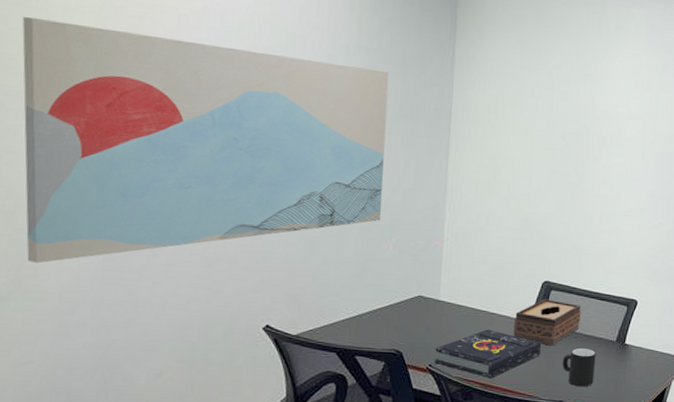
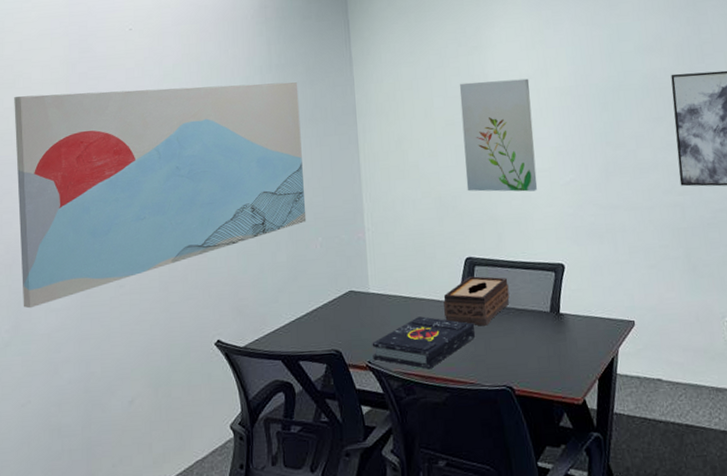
wall art: none [556,109,638,229] -> present [459,78,538,192]
mug: present [562,347,596,387] -> none [498,323,535,368]

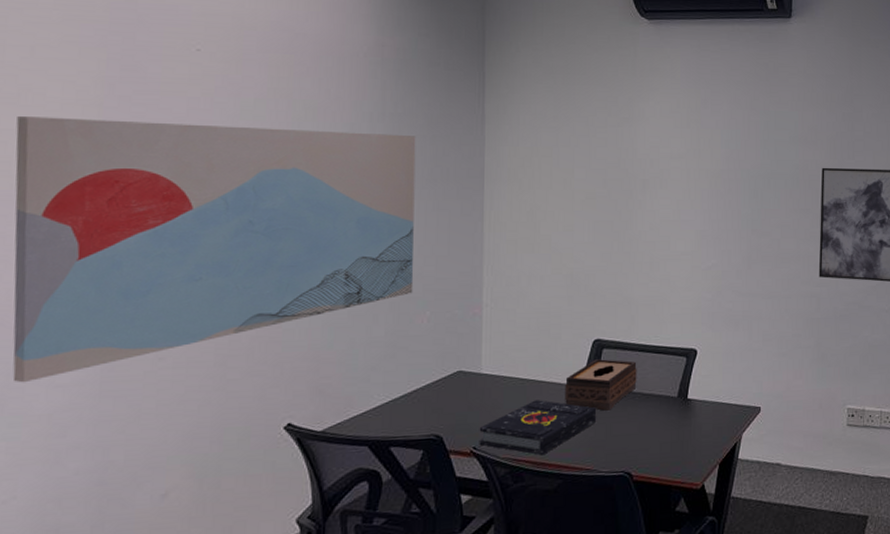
wall art: present [459,78,538,192] -> none [602,155,680,274]

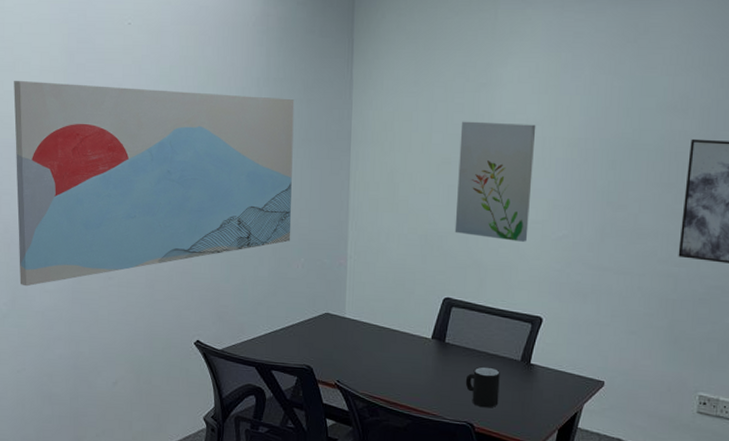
book: present [479,400,597,456] -> none [342,346,444,397]
tissue box: present [565,359,637,411] -> none [416,316,483,365]
wall art: none [602,155,680,274] -> present [454,121,536,242]
mug: none [620,408,657,453] -> present [465,366,500,408]

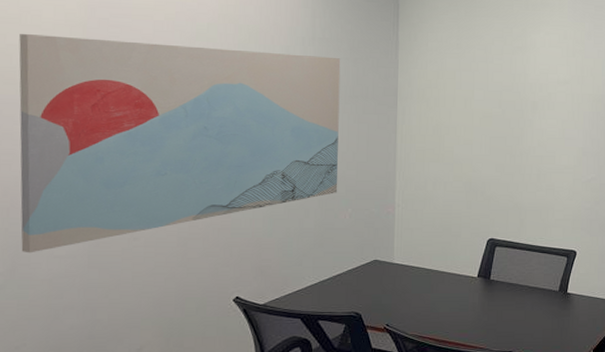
wall art: present [454,121,536,242] -> none [497,79,566,185]
mug: present [465,366,500,408] -> none [509,299,541,337]

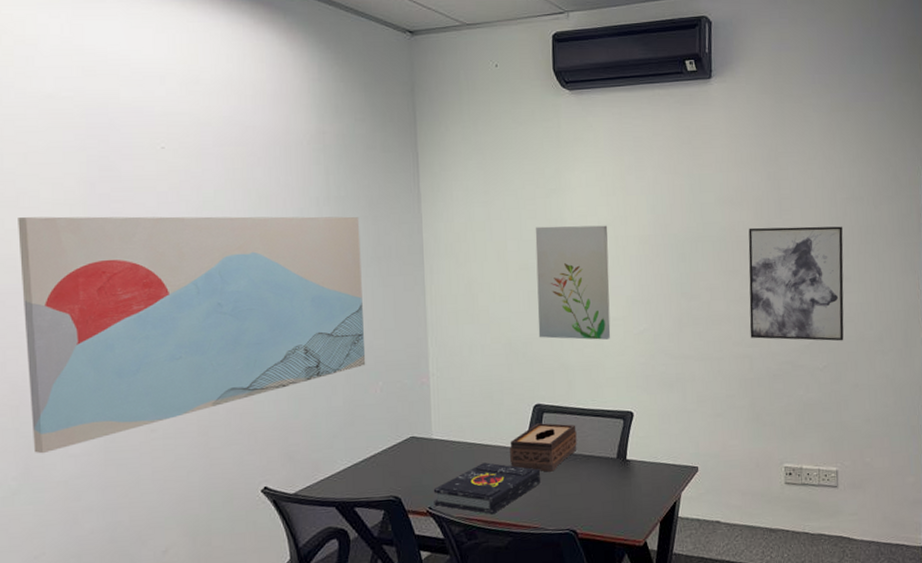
book: none [391,287,490,334] -> present [433,462,541,515]
tissue box: none [463,256,525,299] -> present [510,423,577,472]
wall art: none [497,79,566,185] -> present [535,225,611,340]

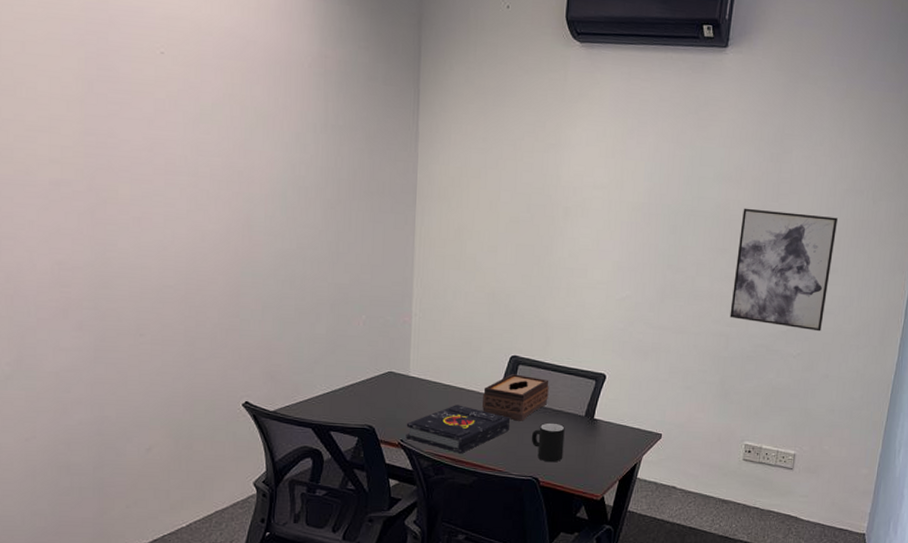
wall art: present [18,216,366,454] -> none [15,108,355,344]
wall art: present [535,225,611,340] -> none [522,180,603,302]
mug: none [564,469,599,512] -> present [531,422,565,463]

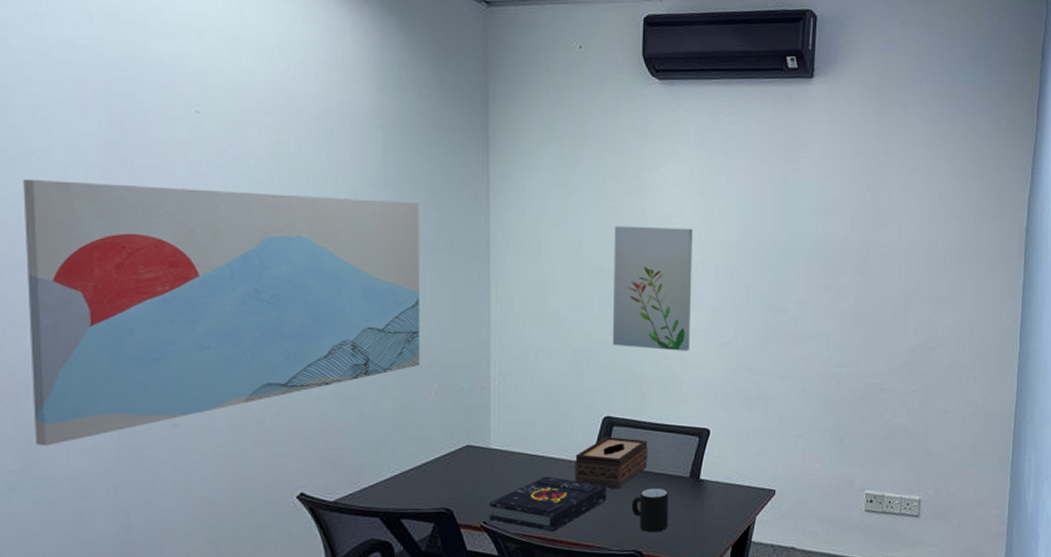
wall art: none [15,108,355,344] -> present [23,180,421,447]
wall art: none [522,180,603,302] -> present [612,226,693,351]
wall art: present [730,208,839,332] -> none [838,240,942,365]

